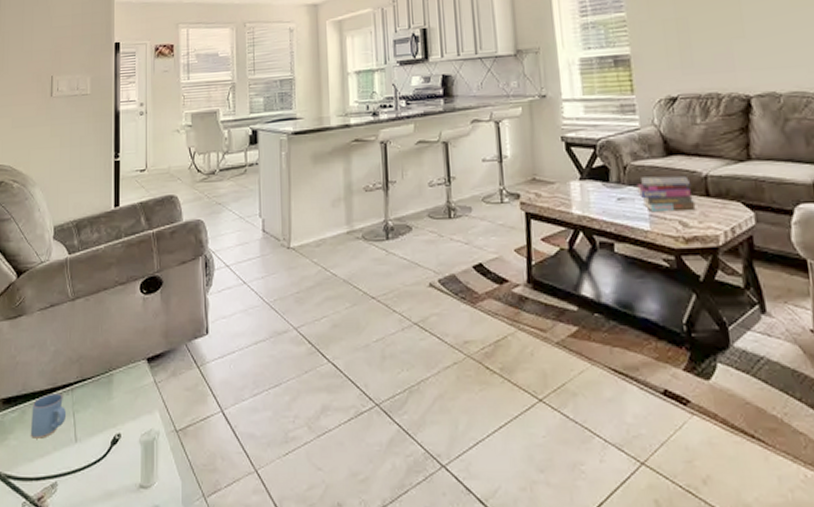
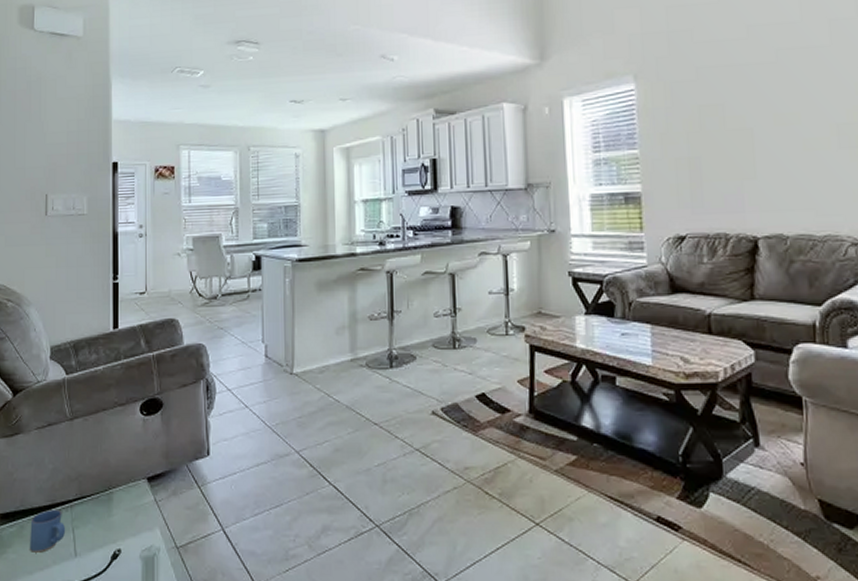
books: present [637,175,696,213] -> none [641,313,698,348]

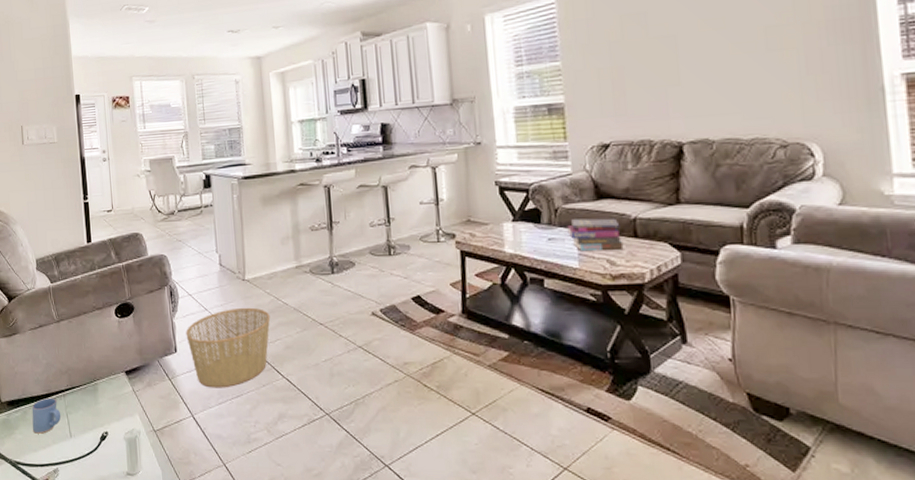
basket: none [221,404,319,497] -> present [186,307,271,388]
books: none [641,313,698,348] -> present [567,218,624,252]

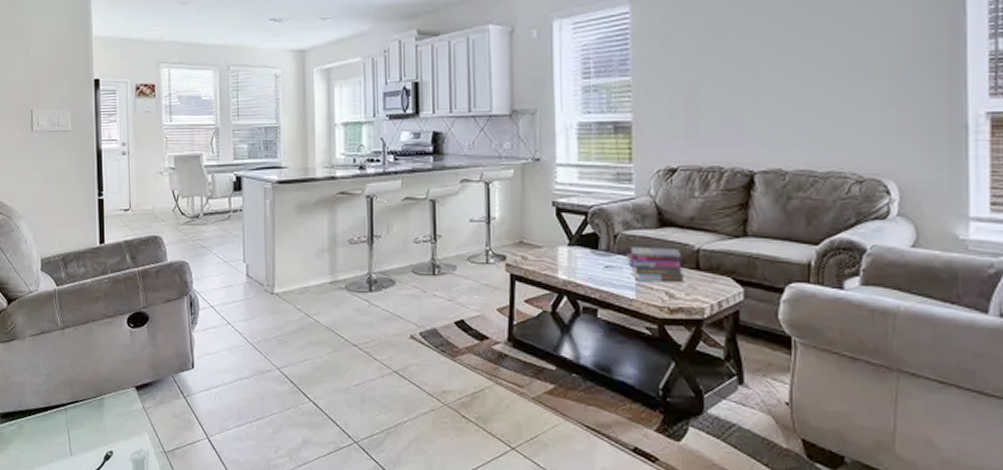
mug: present [31,397,61,434] -> none [28,411,62,450]
basket: present [186,307,271,388] -> none [205,323,300,410]

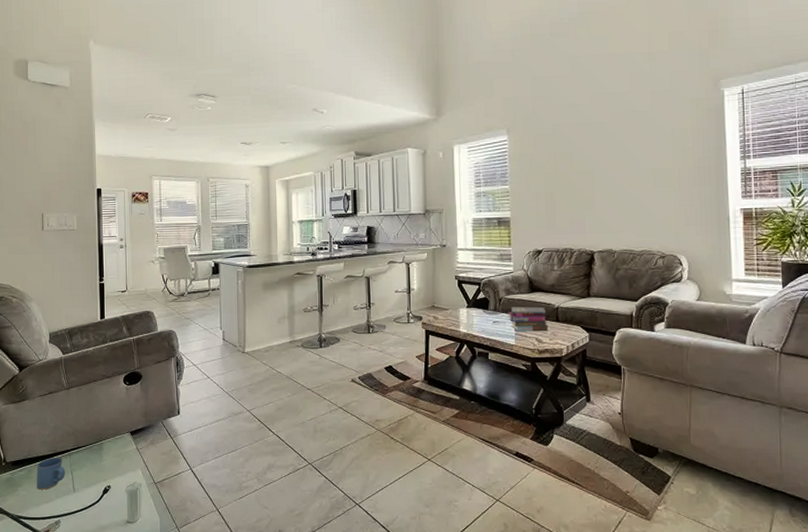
mug: none [28,411,62,450] -> present [37,457,66,490]

